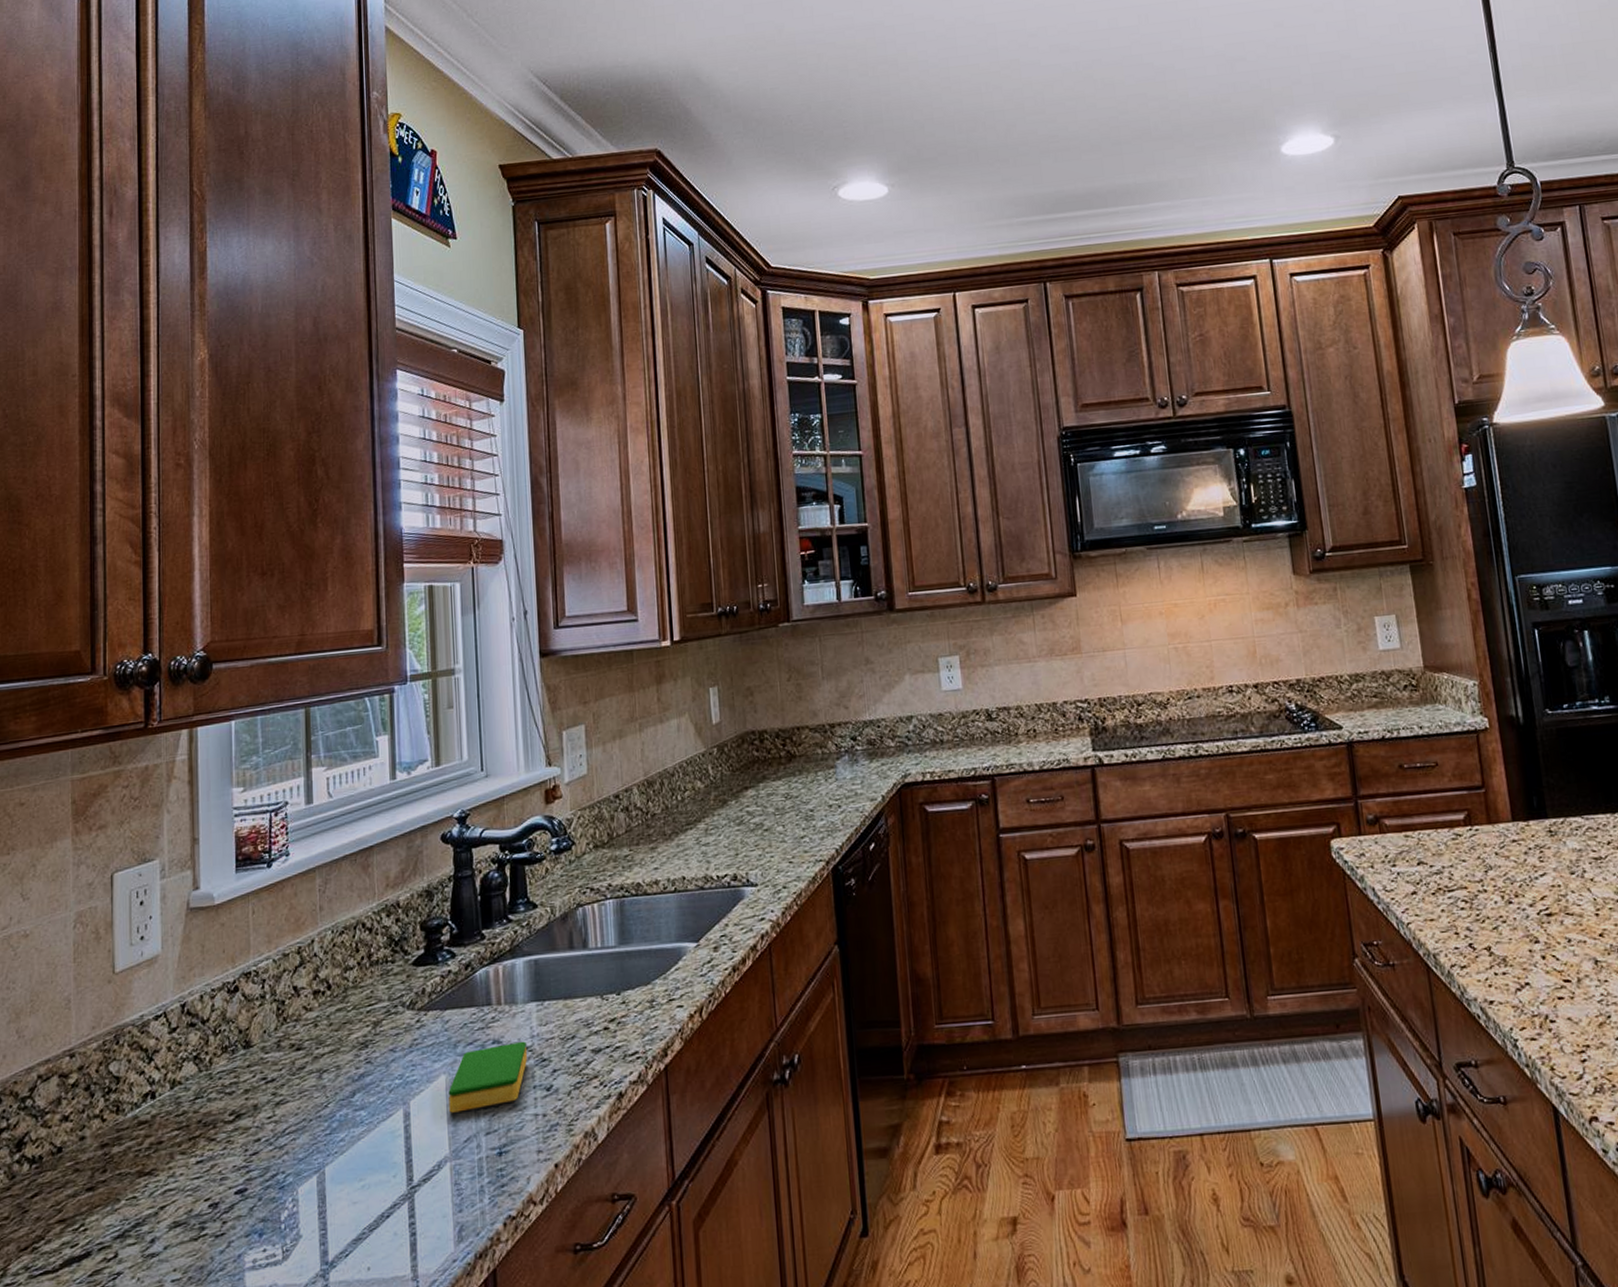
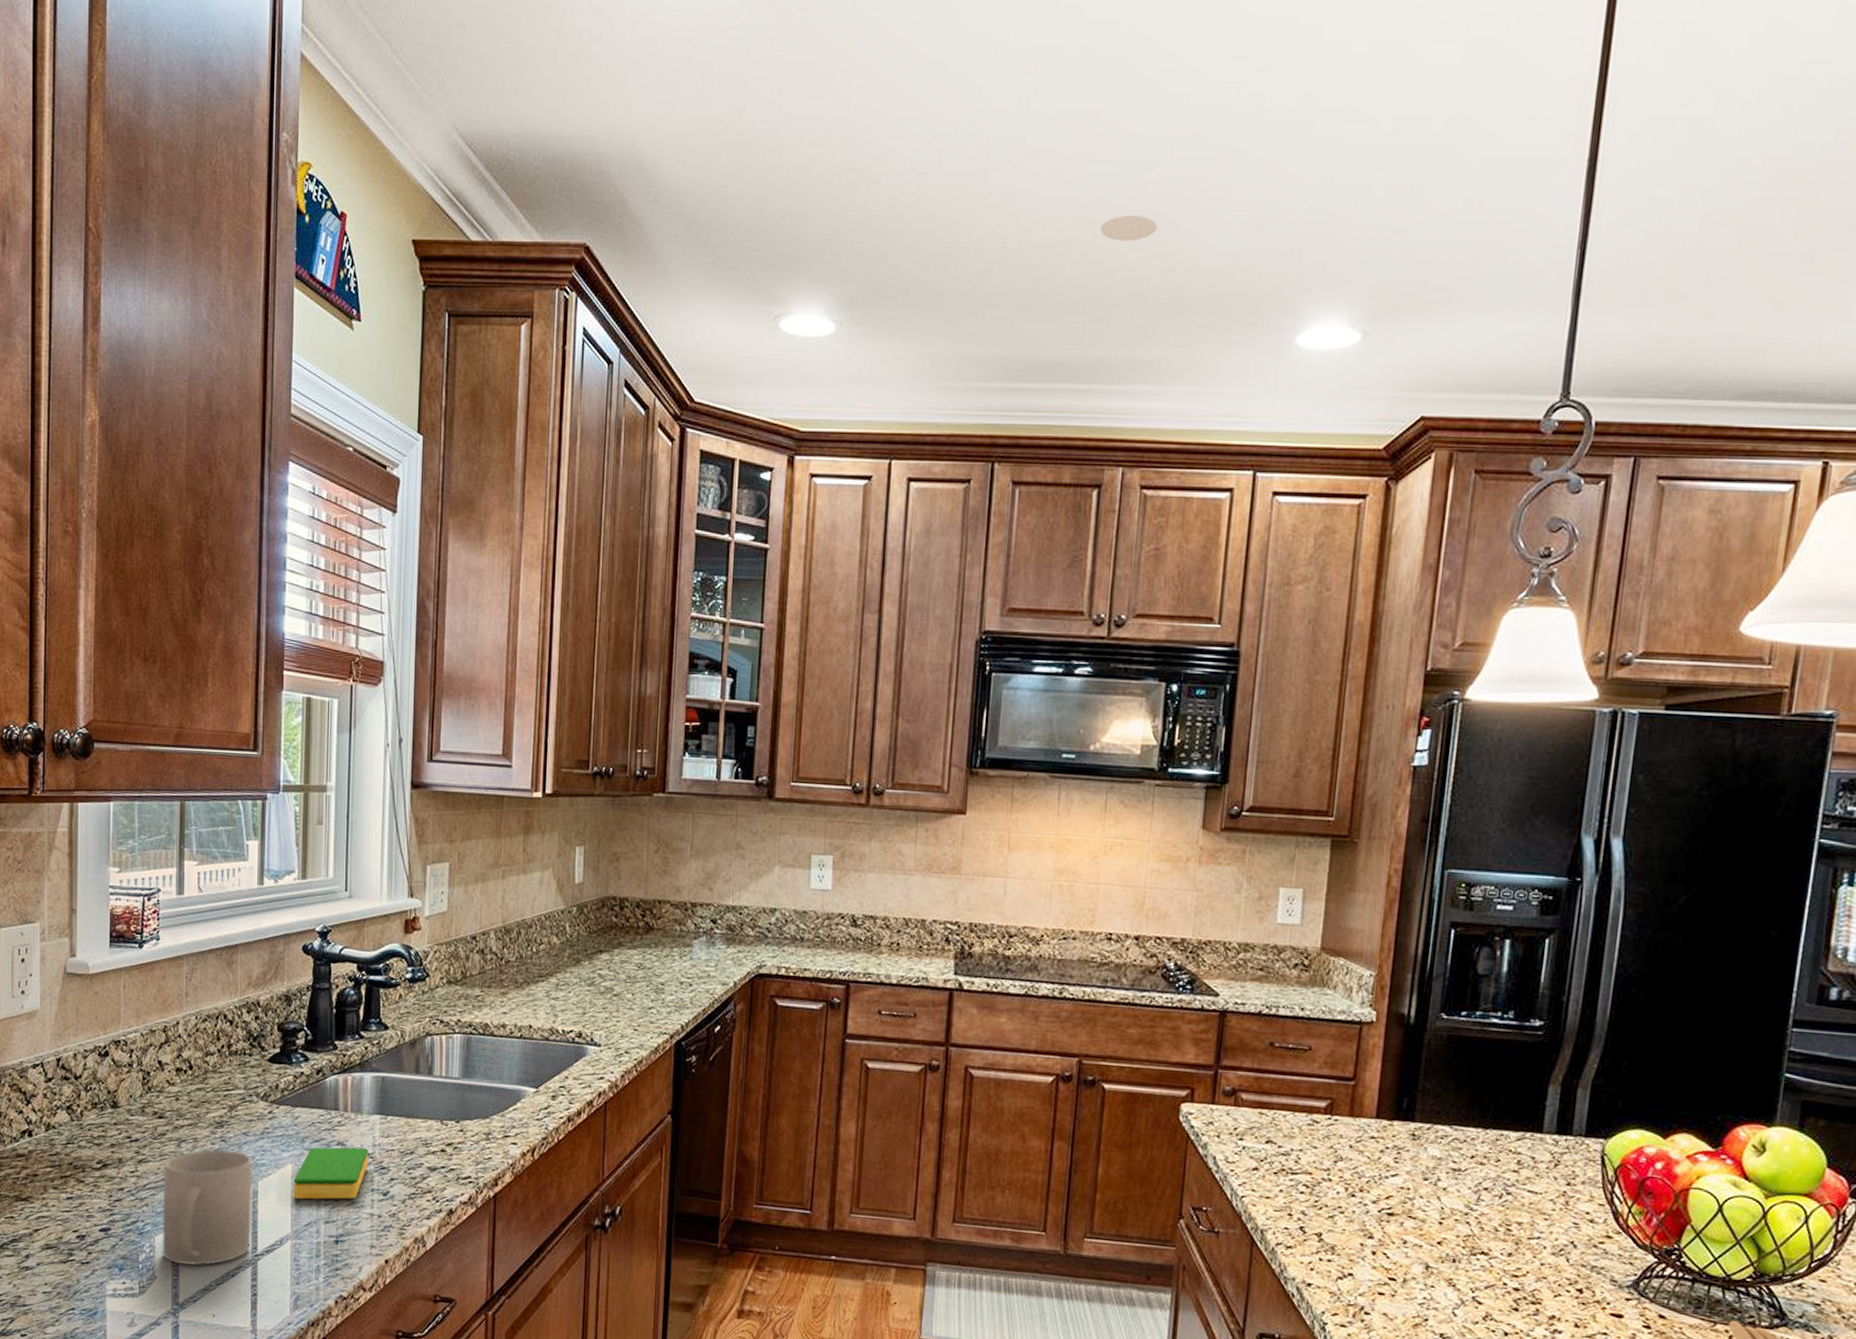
mug: none [303,1071,406,1215] -> present [162,1149,253,1266]
smoke detector: none [1100,69,1148,91] -> present [1100,216,1157,241]

